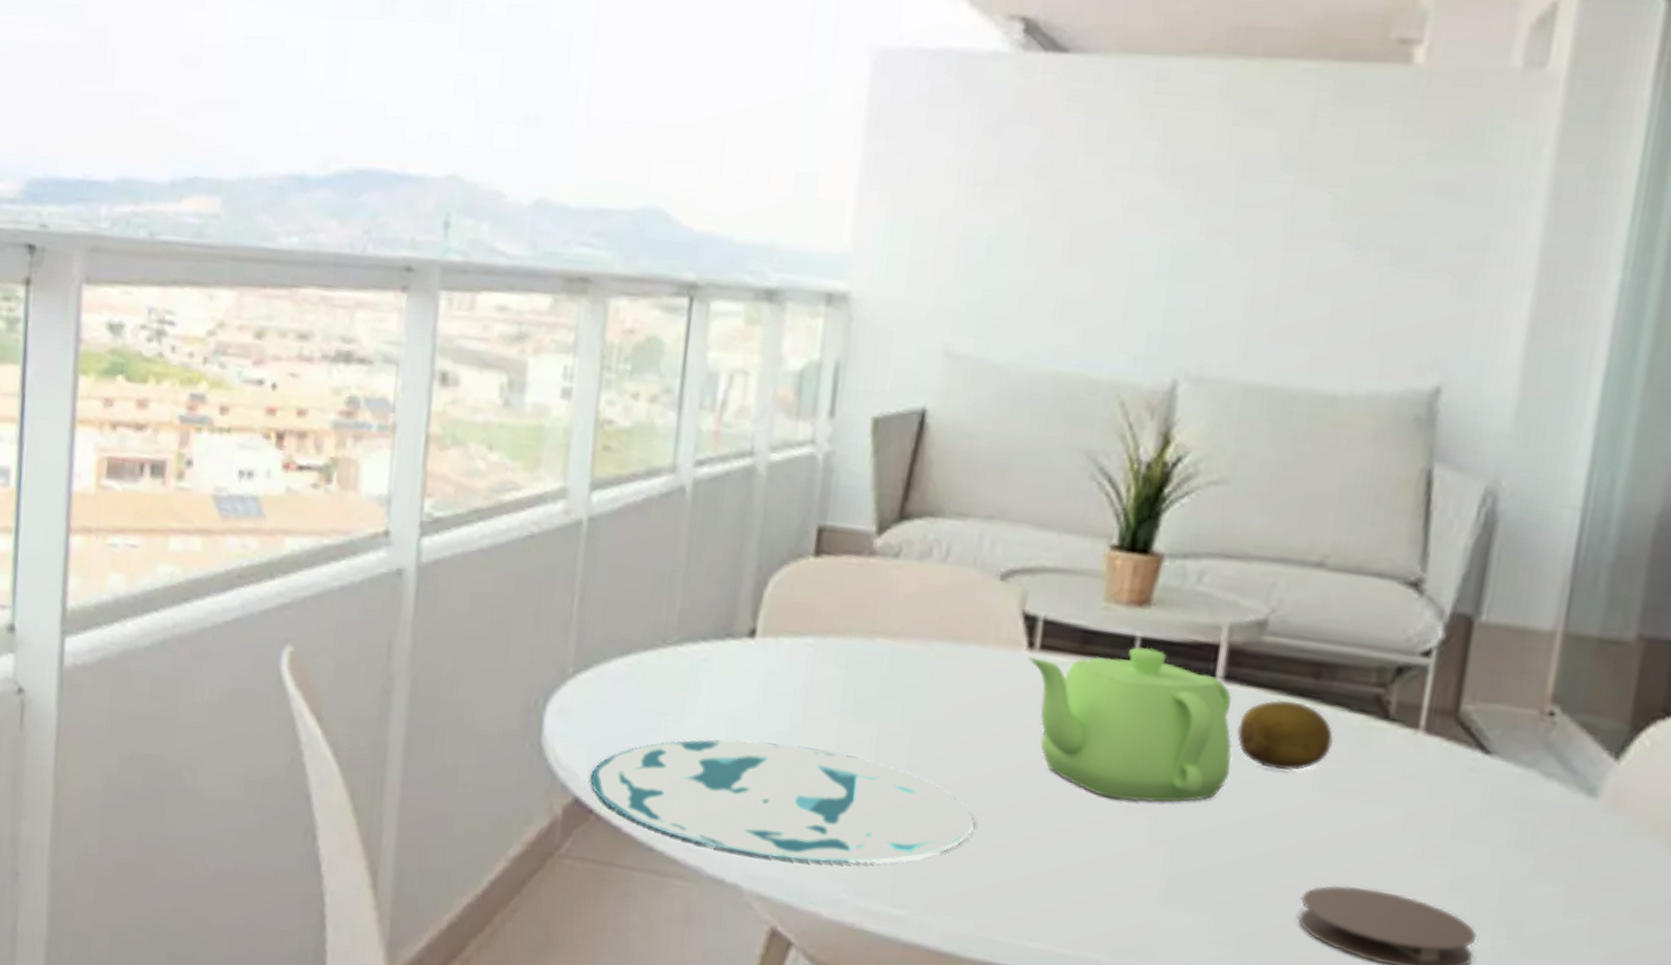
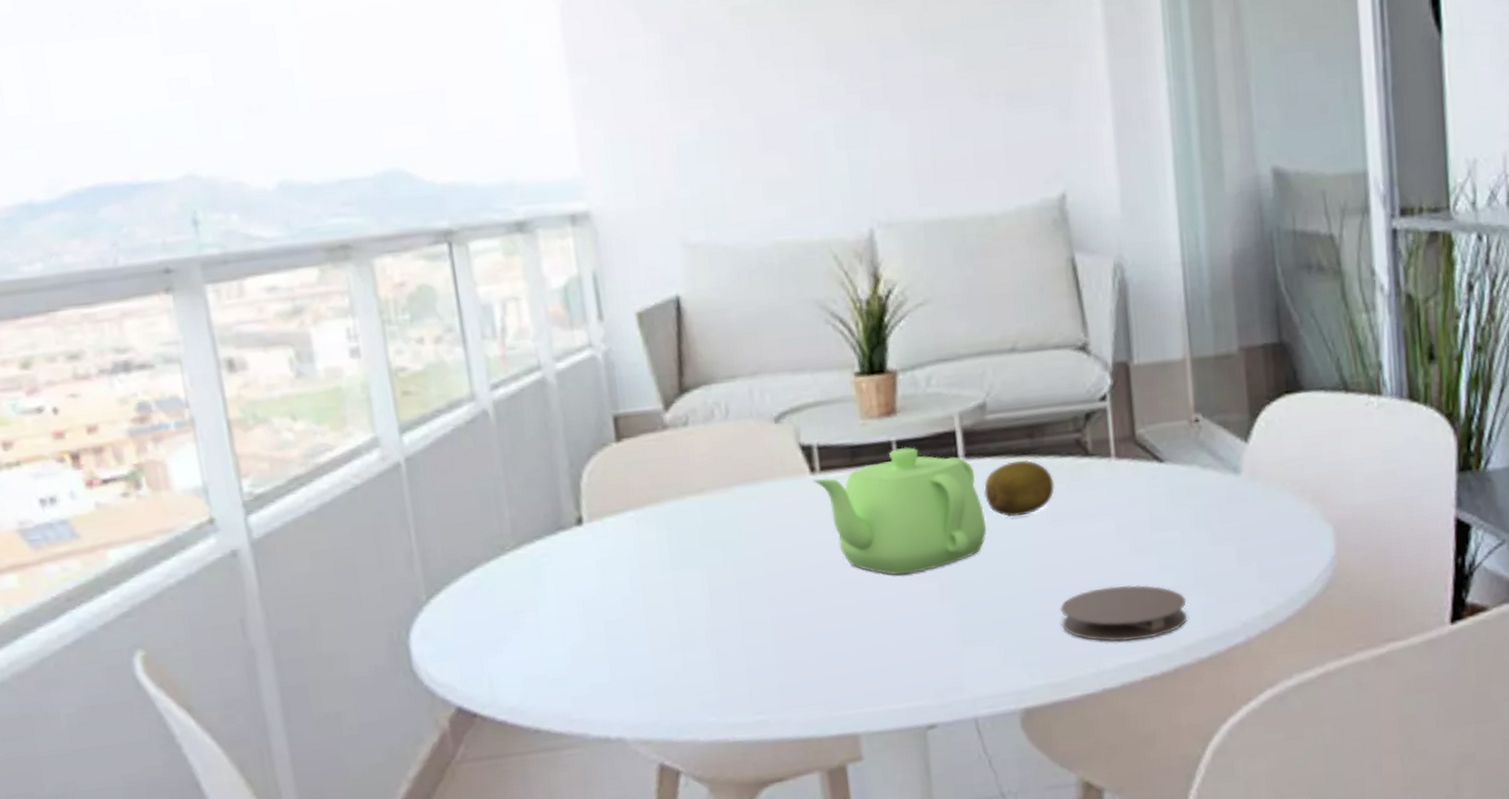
plate: present [590,739,974,864] -> none [466,599,805,715]

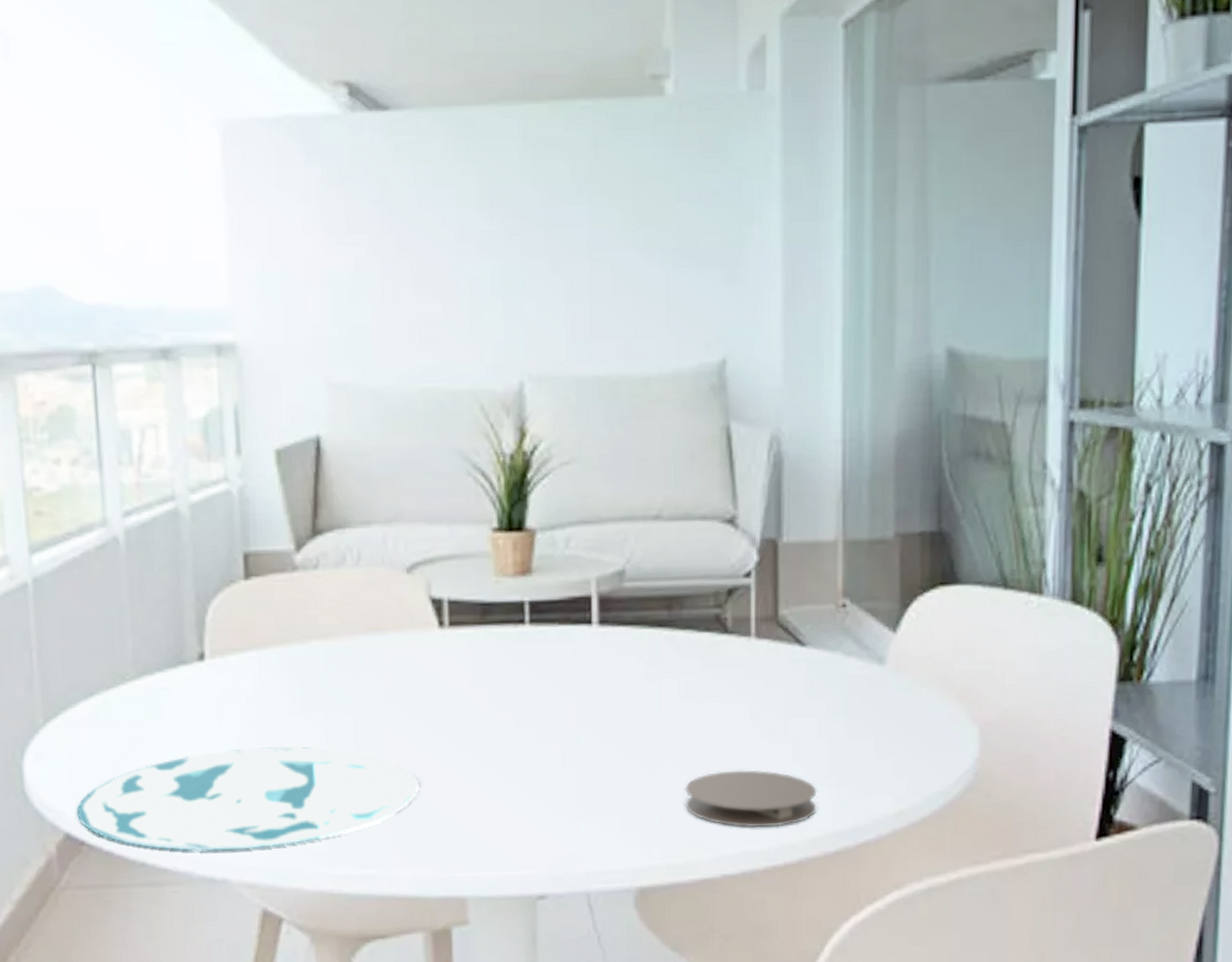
plate: none [466,599,805,715] -> present [77,746,420,852]
teapot: present [812,446,987,575] -> none [440,608,616,740]
fruit: present [984,460,1054,517] -> none [616,632,689,690]

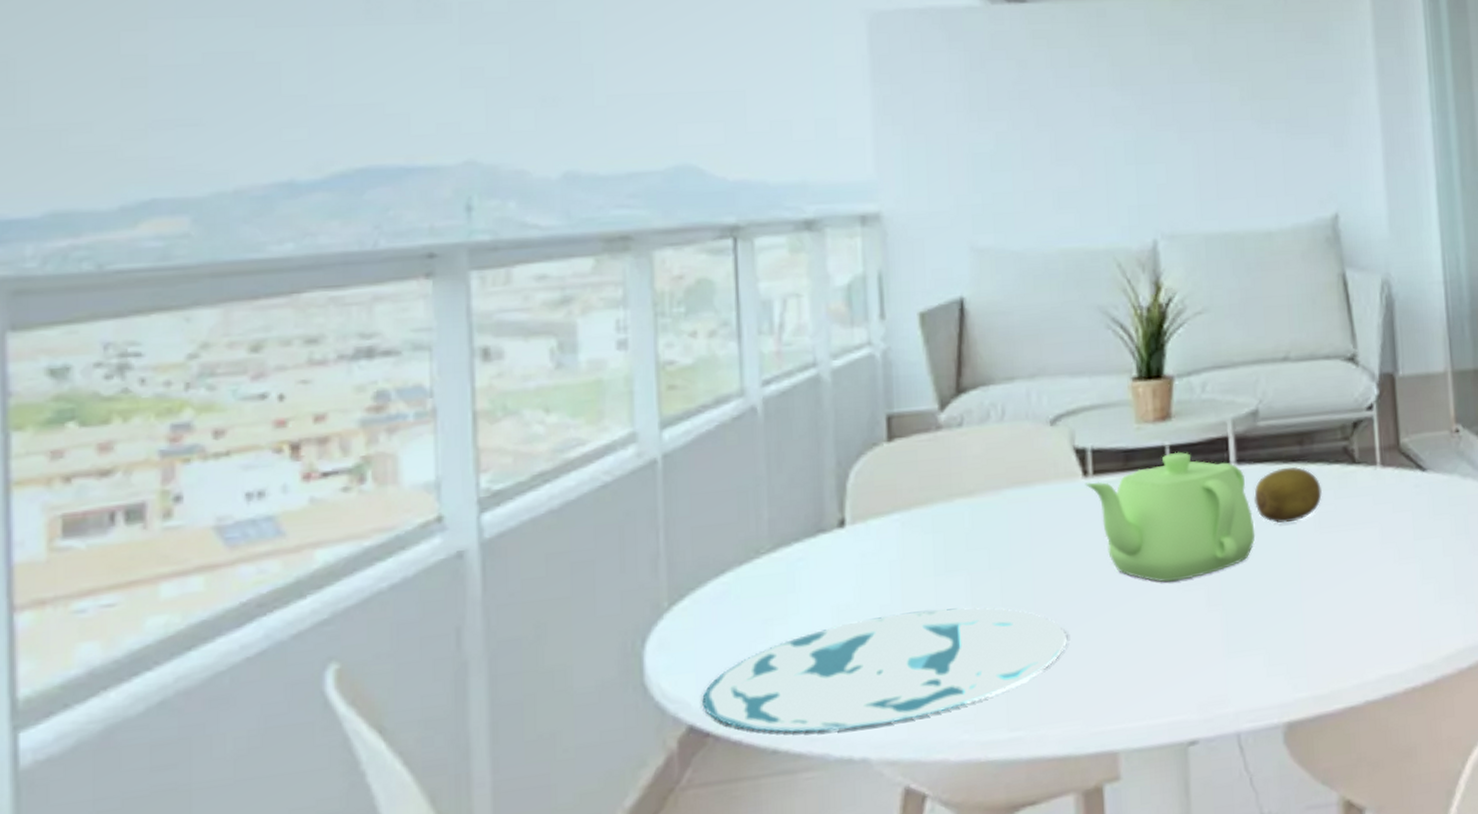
teapot: none [440,608,616,740] -> present [1085,451,1256,582]
fruit: none [616,632,689,690] -> present [1254,467,1322,524]
coaster: present [685,769,817,828] -> none [1325,593,1448,652]

